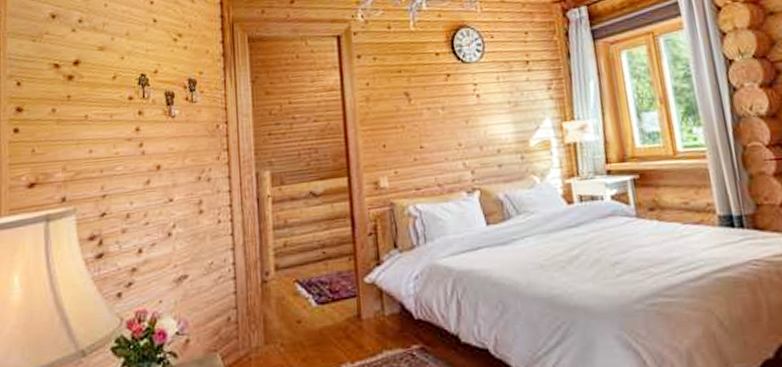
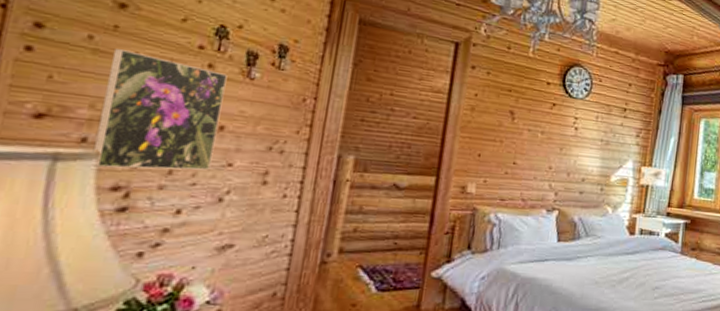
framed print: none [70,114,157,222] -> present [92,49,228,171]

